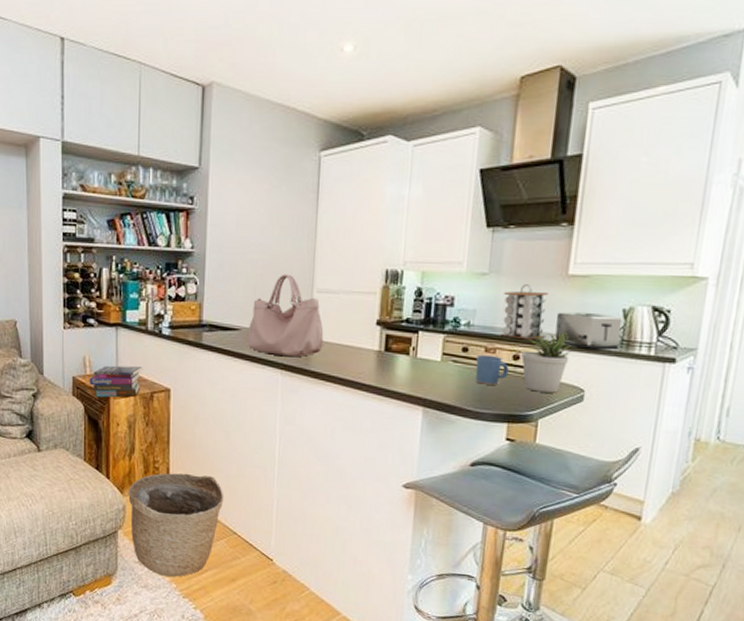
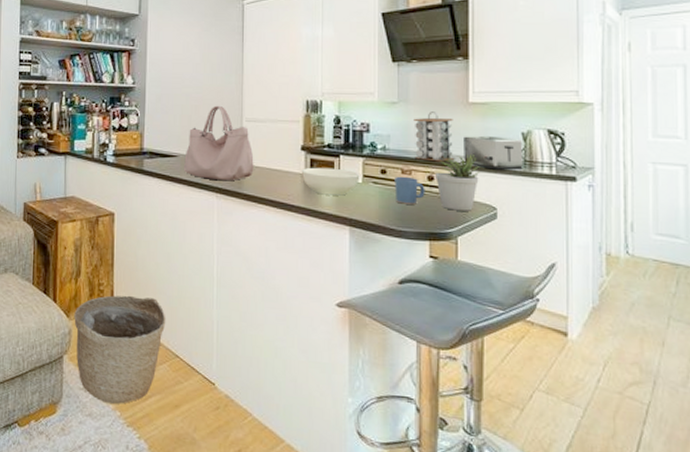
books: present [89,365,143,398] -> none [39,191,89,222]
bowl: none [374,343,439,375] -> present [301,167,360,196]

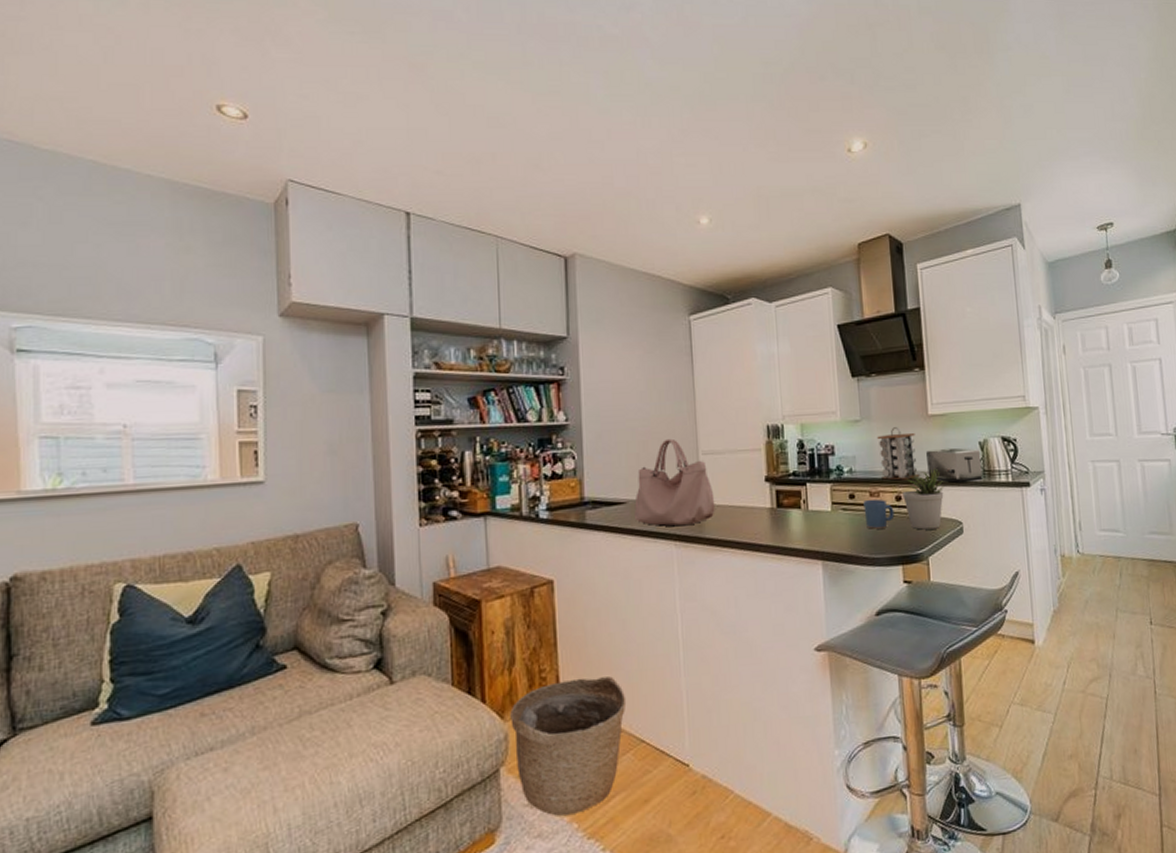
bowl: present [301,167,360,196] -> none [766,497,829,529]

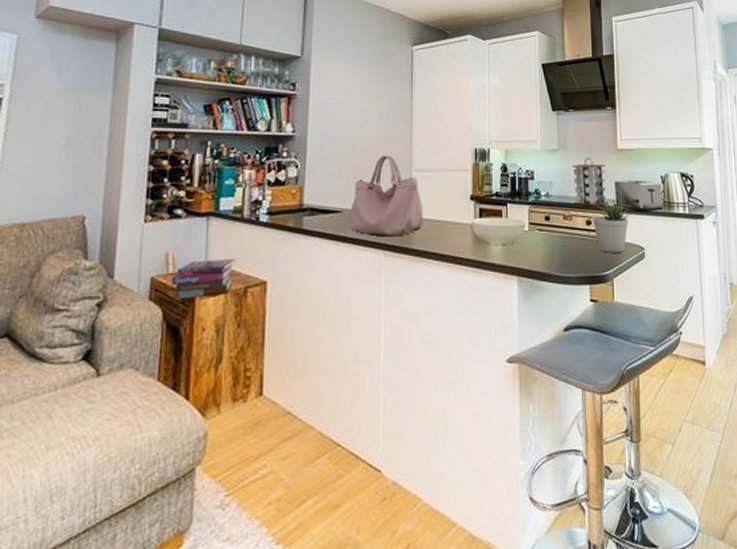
books: none [453,559,519,603] -> present [171,259,237,299]
basket: present [510,676,627,816] -> none [211,378,326,519]
bowl: none [766,497,829,529] -> present [470,217,526,245]
mug: present [863,499,895,529] -> none [557,222,585,250]

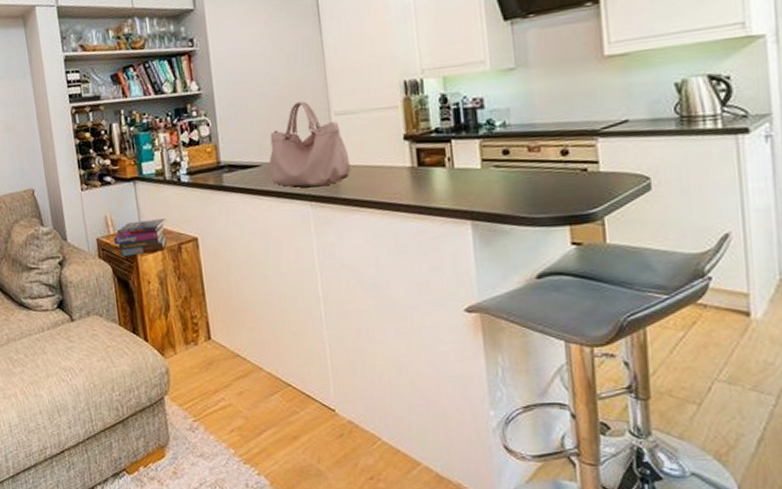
bowl: present [470,217,526,245] -> none [406,155,478,188]
spice rack: present [572,158,608,206] -> none [537,73,593,134]
potted plant: present [593,198,630,253] -> none [570,118,626,187]
toaster: present [615,179,663,211] -> none [601,91,679,133]

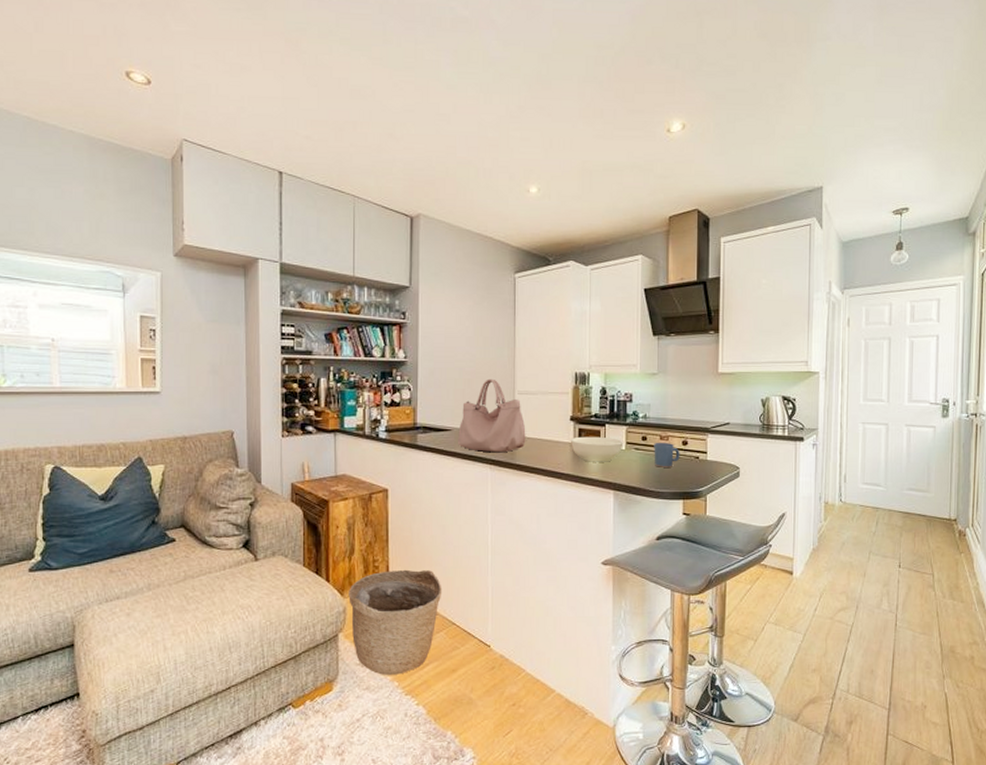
books: present [113,219,167,256] -> none [307,470,361,501]
basket: none [169,325,272,441] -> present [349,569,442,675]
bowl: none [406,155,478,188] -> present [570,436,623,462]
mug: none [520,154,560,187] -> present [654,442,680,467]

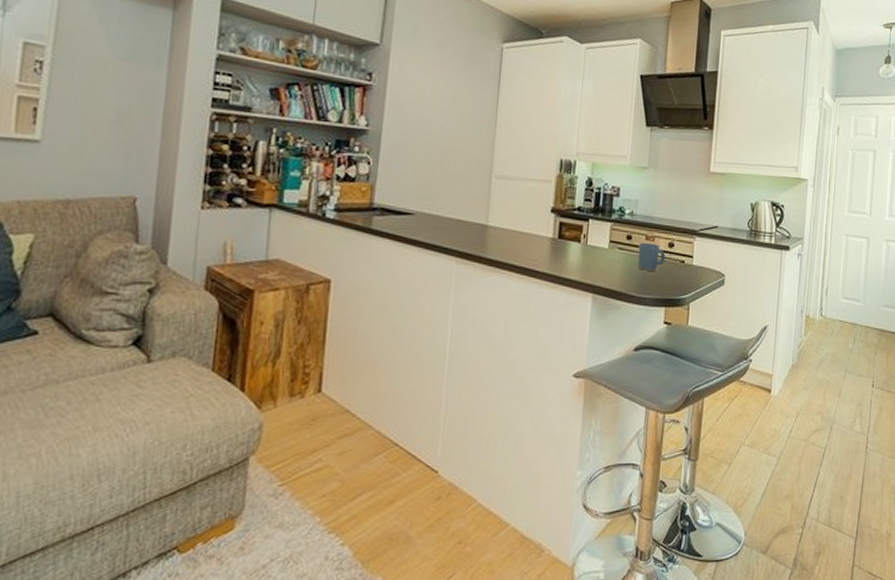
basket: present [349,569,442,675] -> none [267,377,387,509]
handbag: present [458,378,526,453] -> none [421,158,501,244]
bowl: present [570,436,623,462] -> none [548,231,607,262]

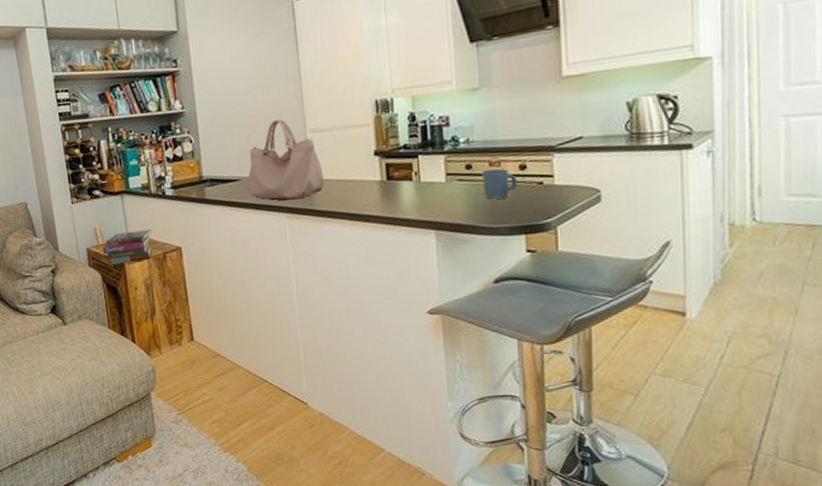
books: none [228,253,300,291] -> present [102,230,152,265]
handbag: none [421,158,501,244] -> present [247,119,325,200]

